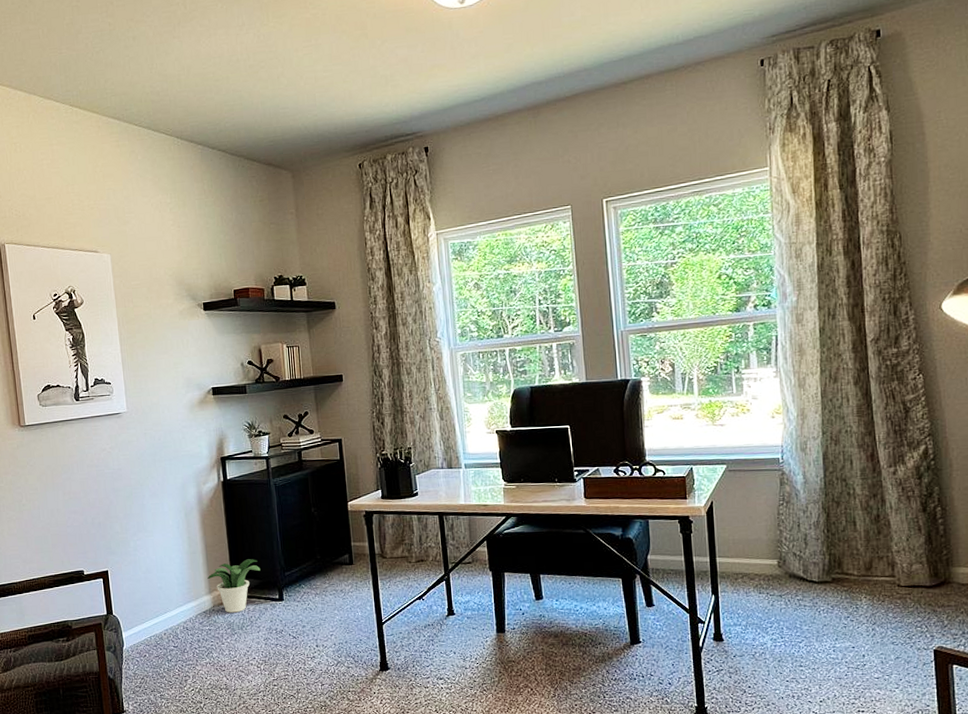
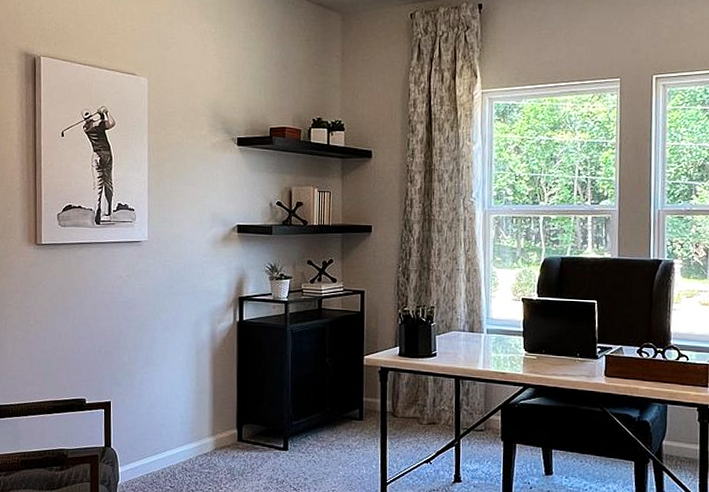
potted plant: present [207,559,261,613] -> none [212,404,268,458]

